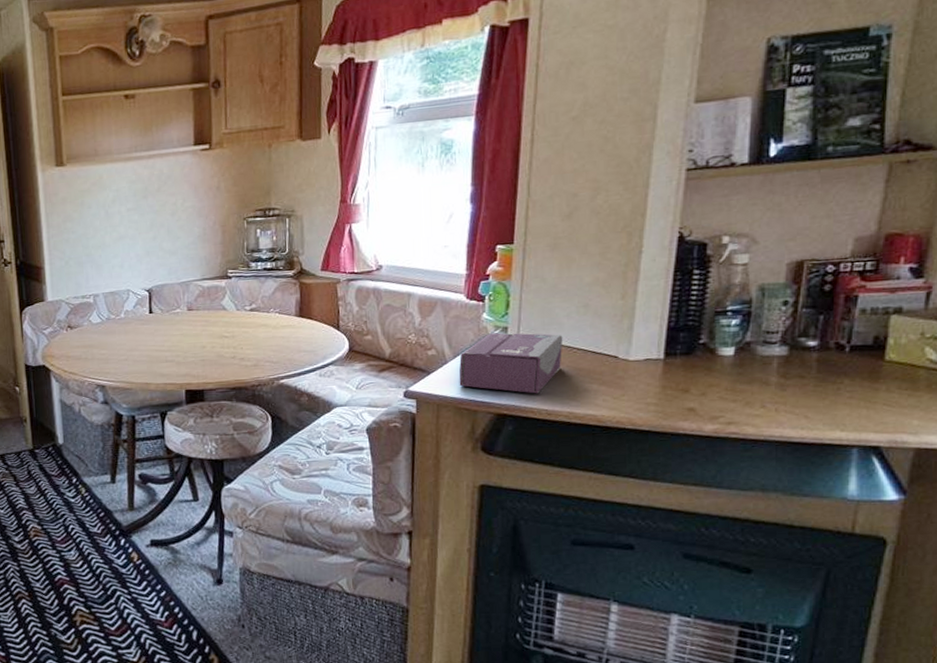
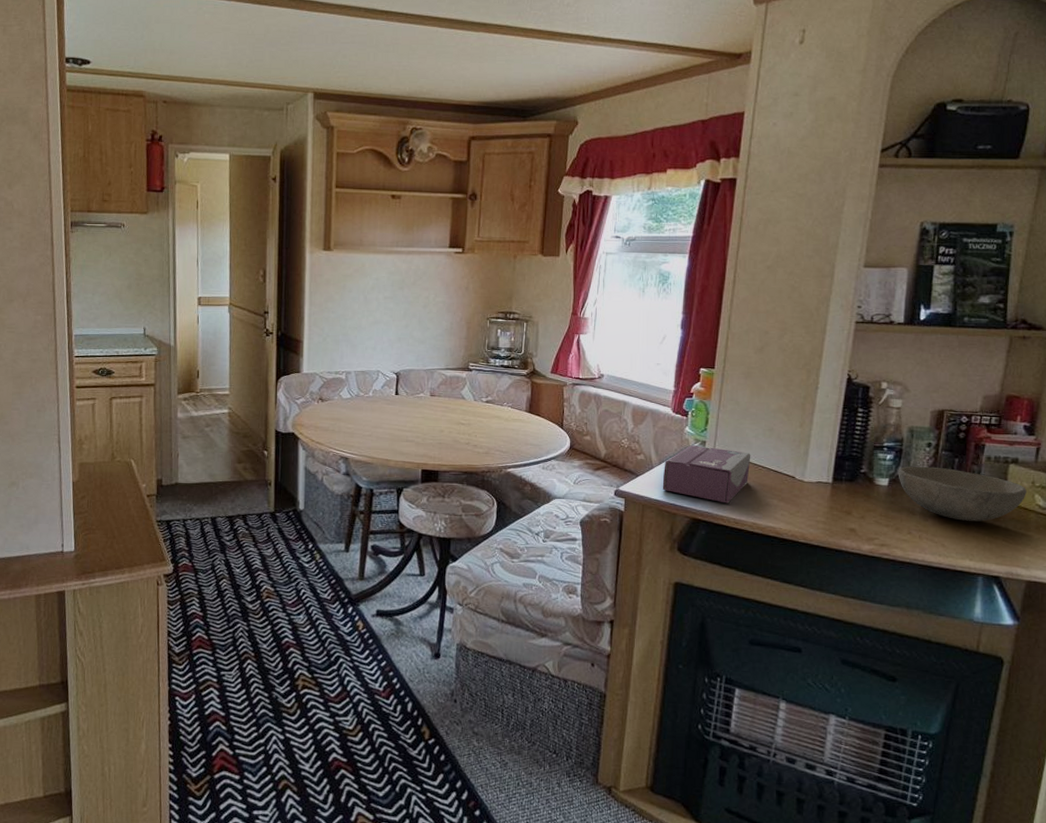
bowl: none [747,328,914,387] -> present [899,466,1027,522]

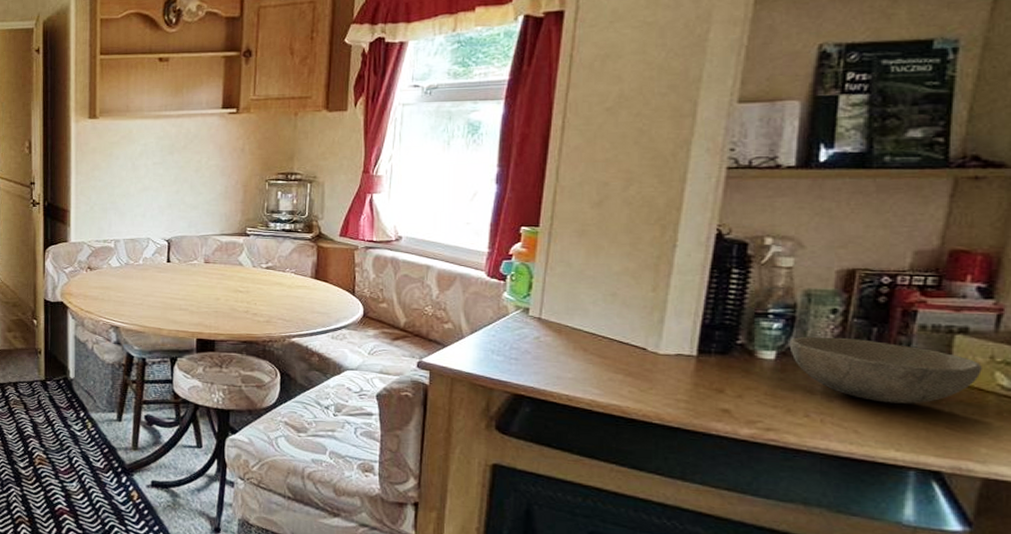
tissue box: present [662,445,751,504] -> none [475,313,588,378]

